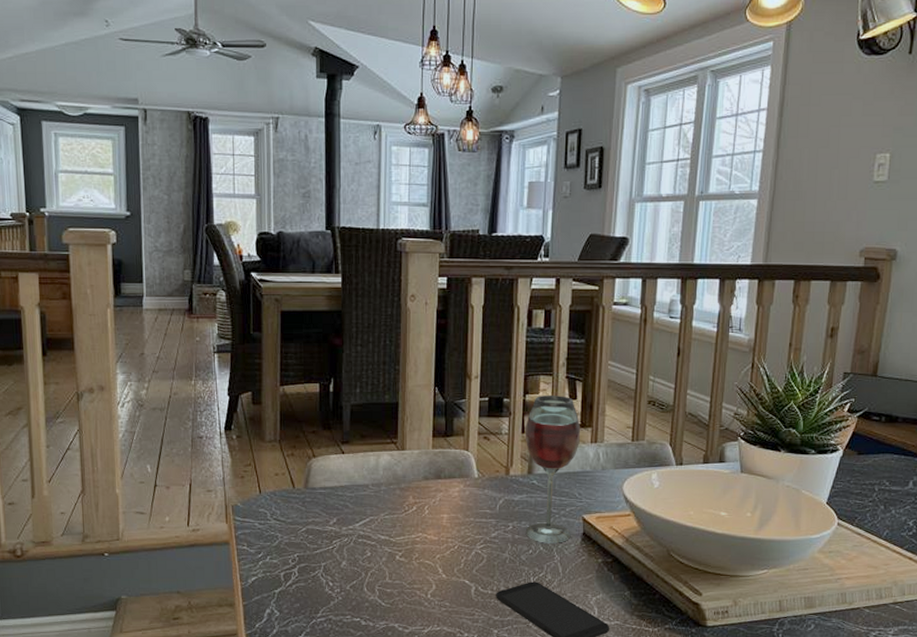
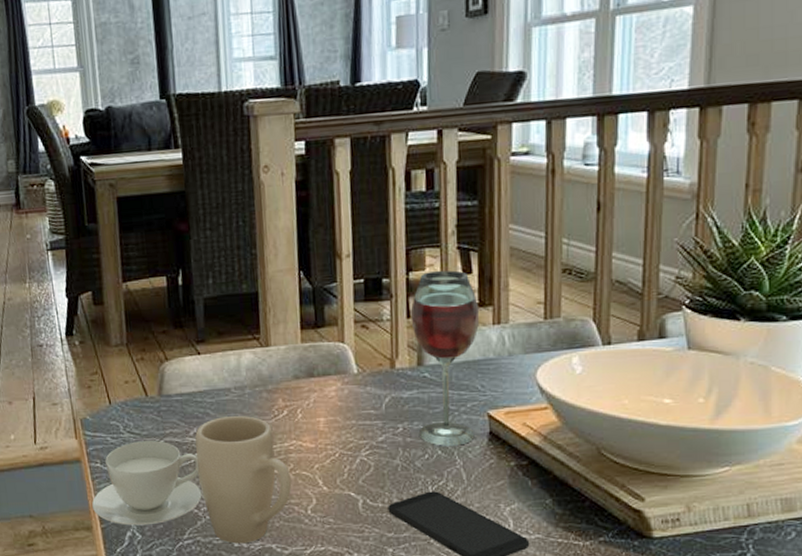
teacup: none [236,528,337,604] -> present [92,441,202,526]
mug: none [333,508,416,623] -> present [195,415,292,544]

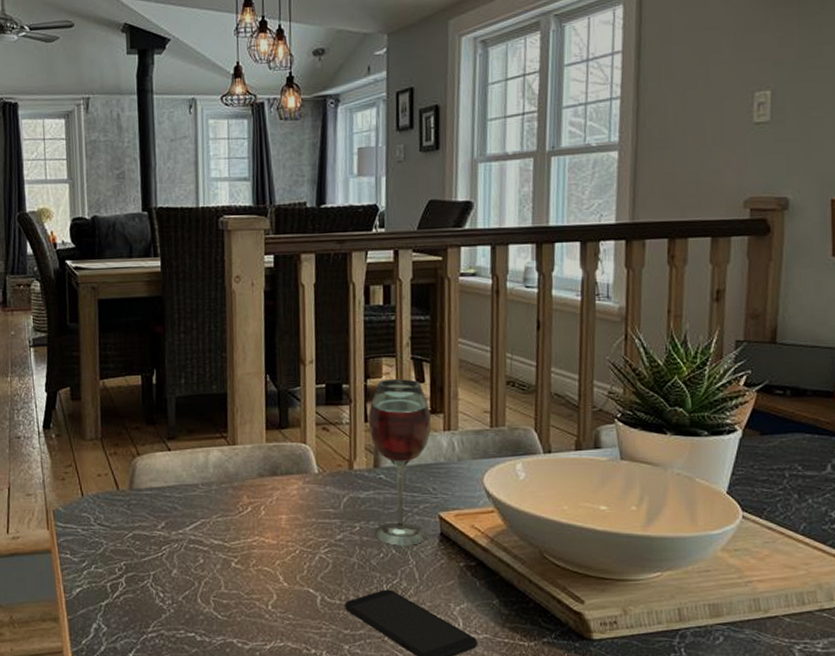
teacup: present [92,441,202,526] -> none [60,533,167,617]
mug: present [195,415,292,544] -> none [163,510,254,638]

